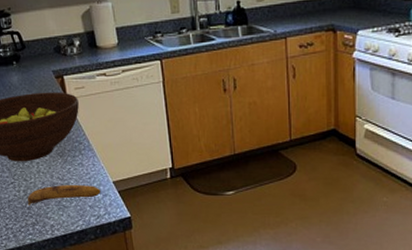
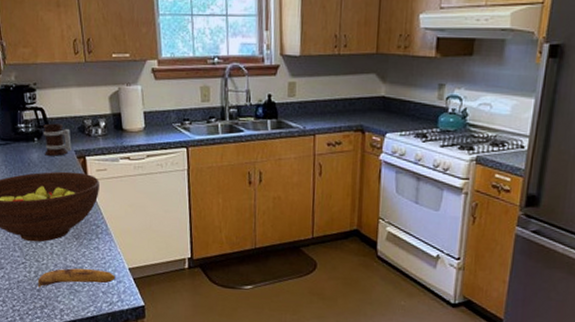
mug: none [21,46,49,78] -> present [43,123,72,156]

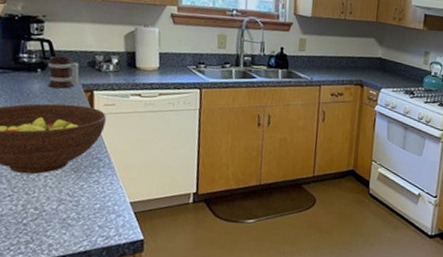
banana: present [37,268,116,288] -> none [24,201,115,222]

